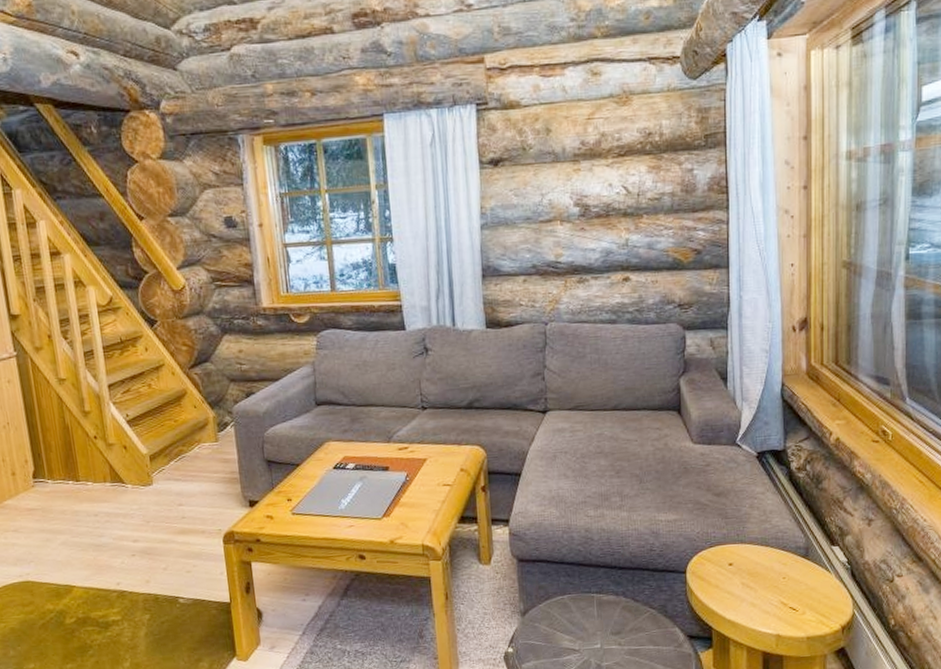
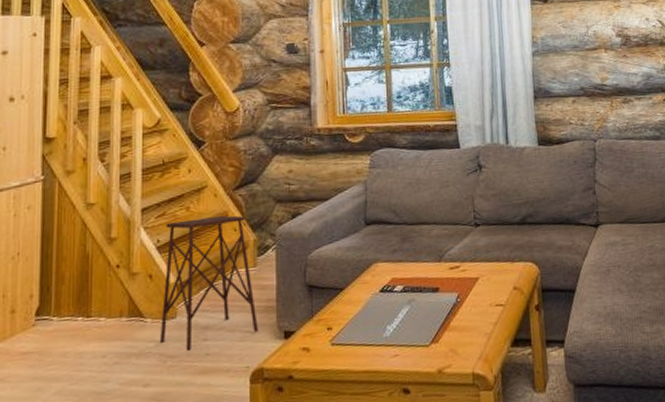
side table: none [131,393,226,515] -> present [159,215,258,352]

